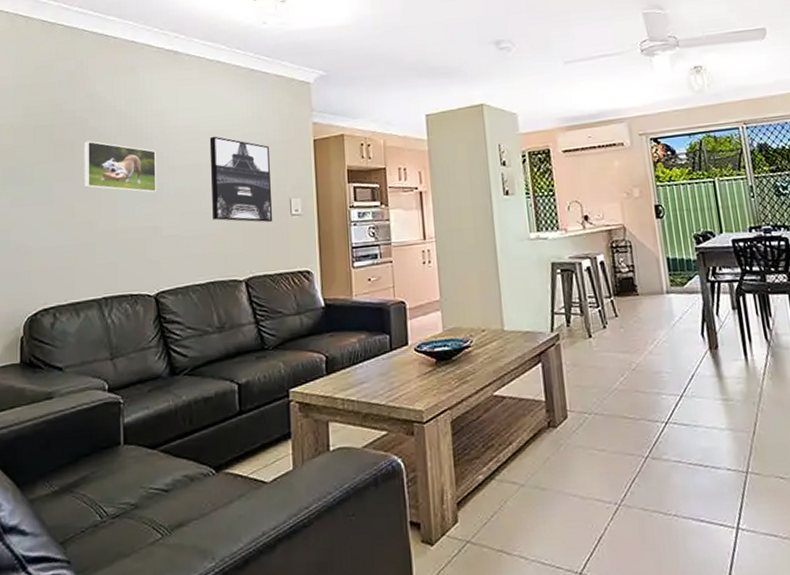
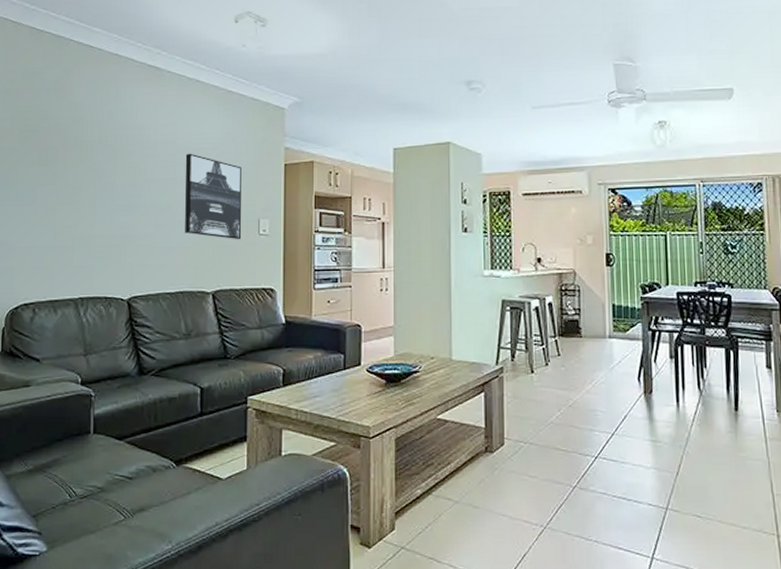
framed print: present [84,141,156,193] -> none [65,148,134,203]

